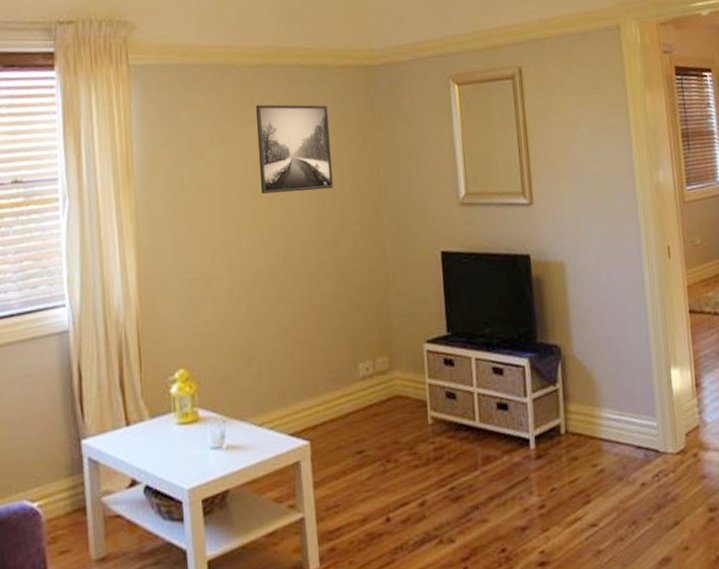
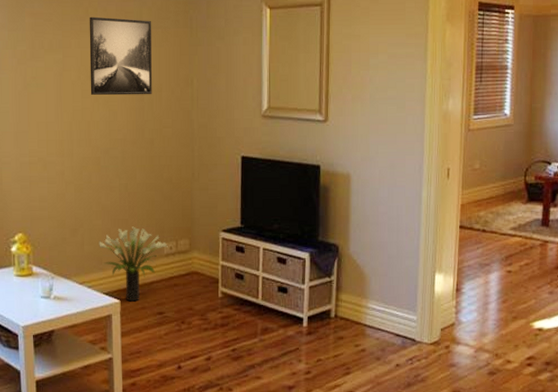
potted plant: none [279,347,364,442] -> present [99,226,168,302]

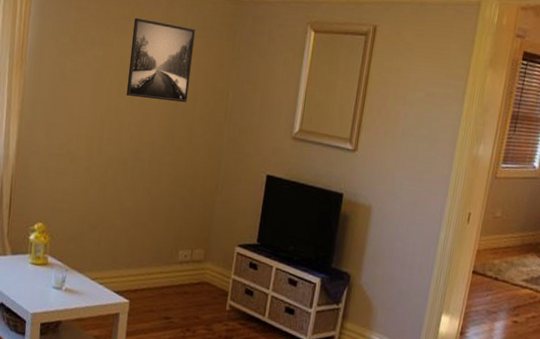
potted plant: present [99,226,168,302] -> none [115,230,183,304]

